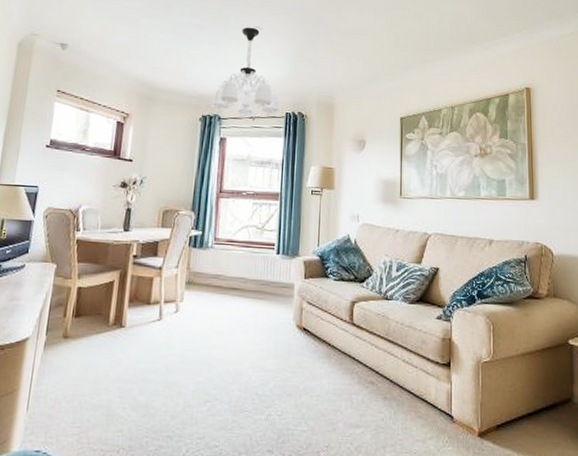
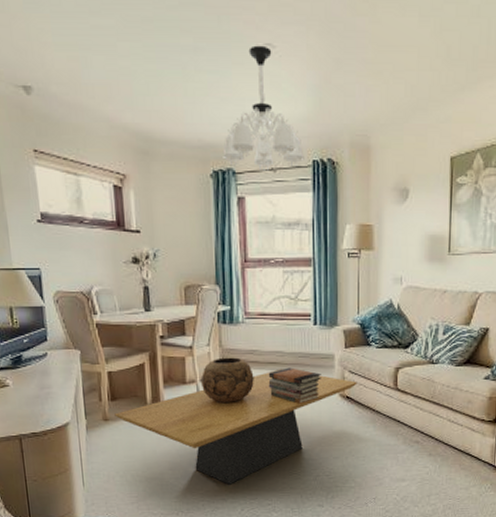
coffee table: none [75,295,315,419] -> present [115,369,357,485]
decorative bowl: none [164,280,216,328] -> present [200,357,254,404]
book stack: none [229,294,280,333] -> present [268,367,321,404]

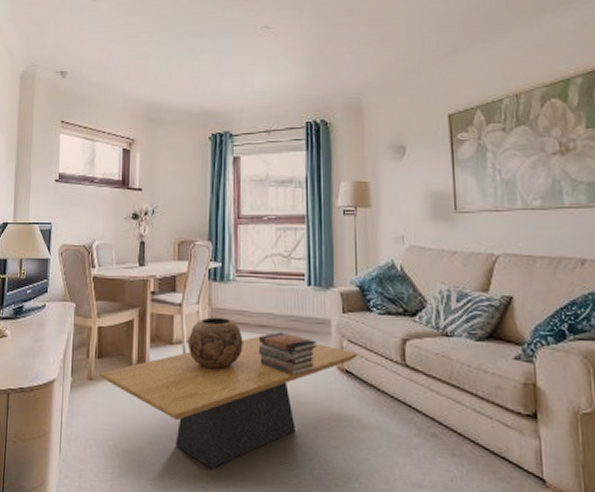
chandelier: present [222,45,305,171] -> none [221,28,298,133]

